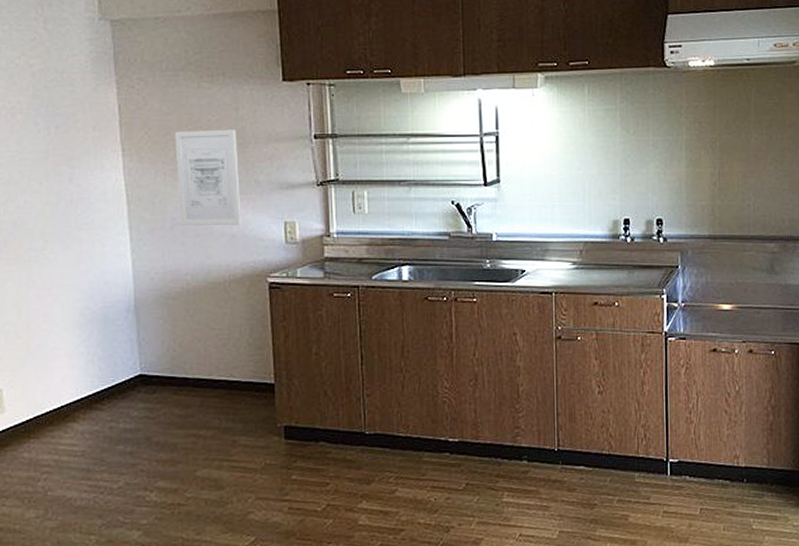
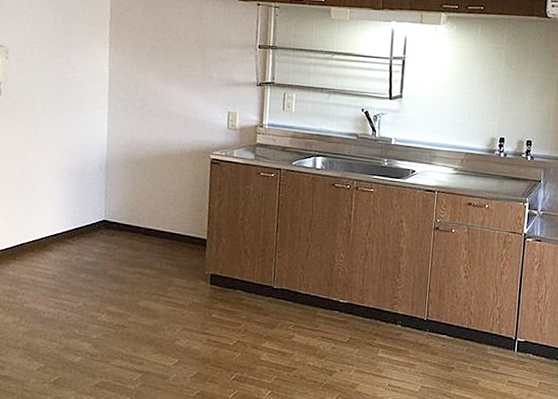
wall art: present [175,129,241,227] -> none [147,32,199,112]

